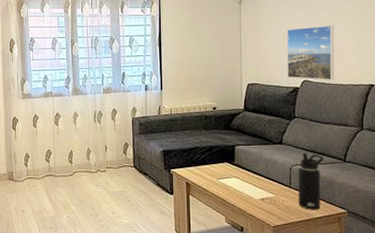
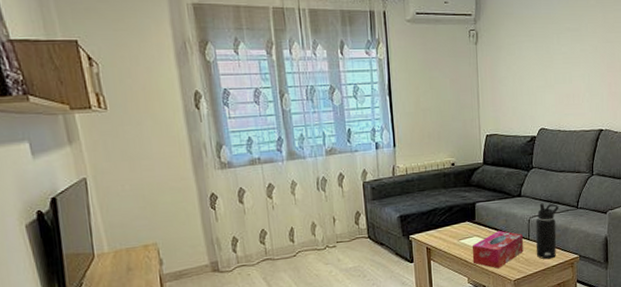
tissue box: none [230,174,284,212] -> present [472,230,523,269]
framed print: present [286,25,335,80] -> none [523,68,569,128]

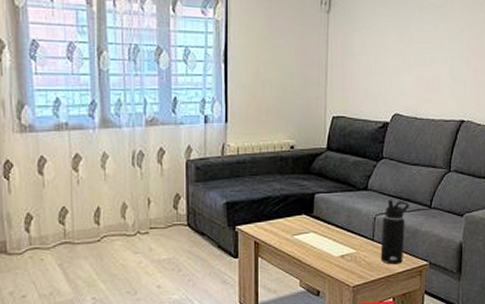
tissue box: present [472,230,523,269] -> none [307,227,366,272]

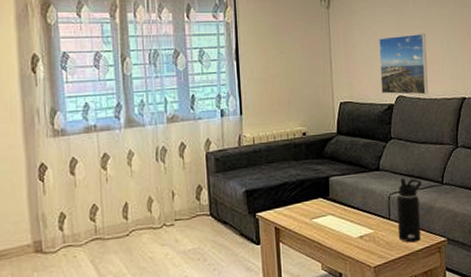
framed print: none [377,48,430,115] -> present [379,33,428,95]

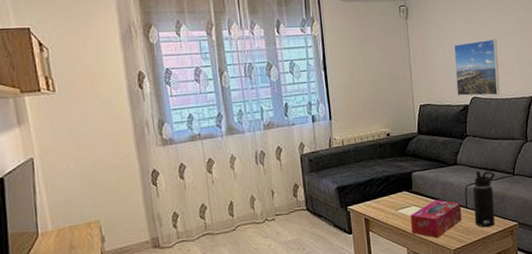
tissue box: none [325,208,384,253] -> present [410,199,462,239]

